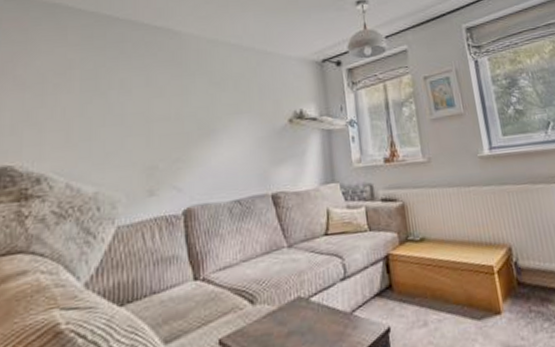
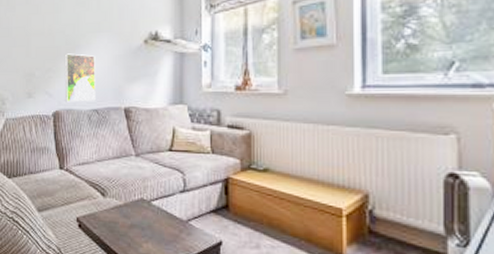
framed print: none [196,138,237,196] -> present [64,53,96,102]

